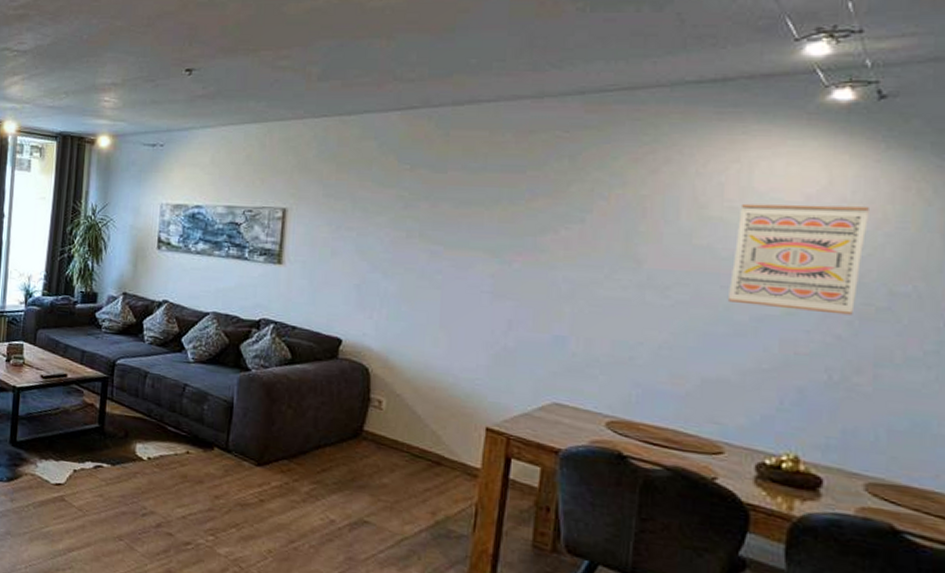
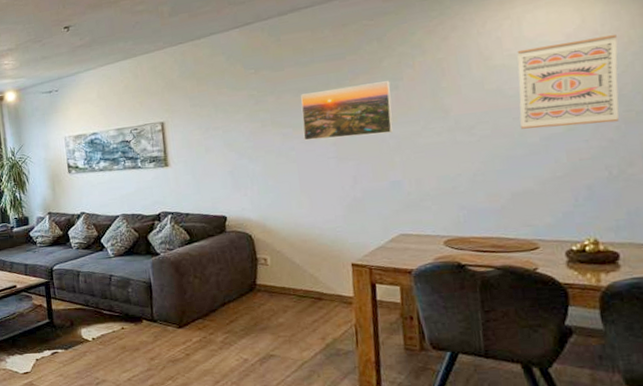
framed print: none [455,207,576,275] -> present [301,81,393,141]

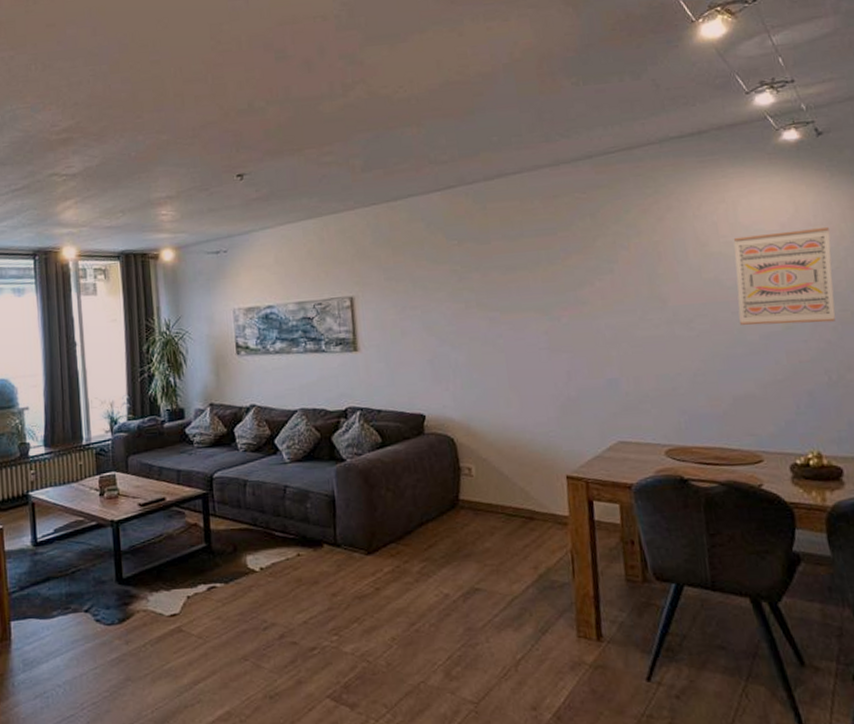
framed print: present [301,81,393,141] -> none [509,263,609,327]

